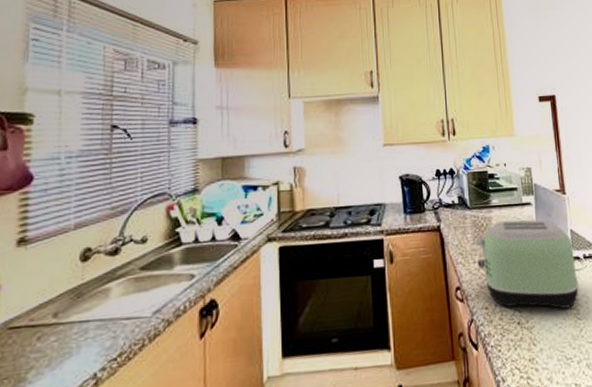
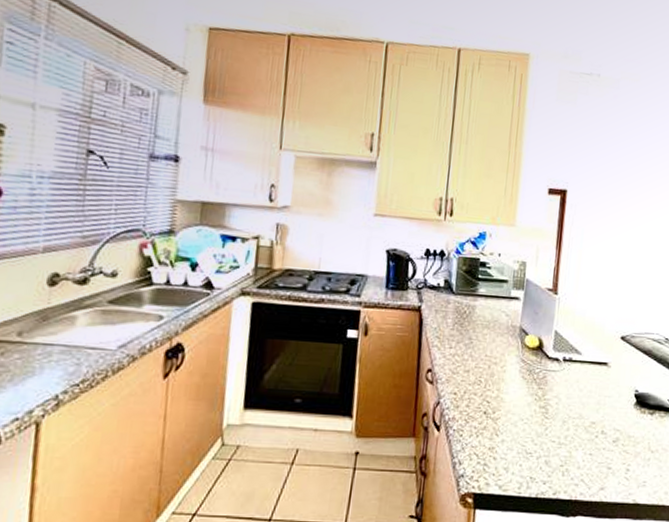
toaster: present [474,219,579,309] -> none [453,311,555,406]

